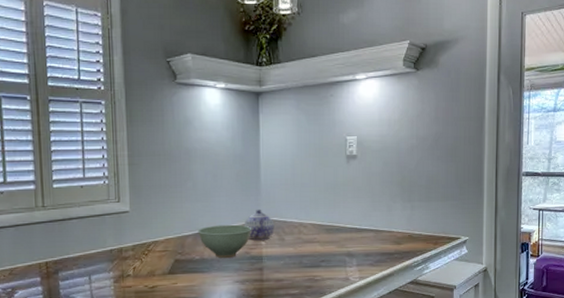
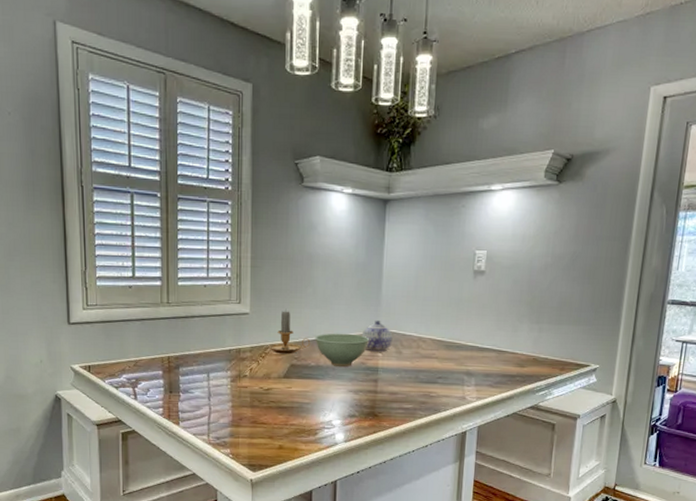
candlestick: none [151,204,194,250] -> present [268,308,311,355]

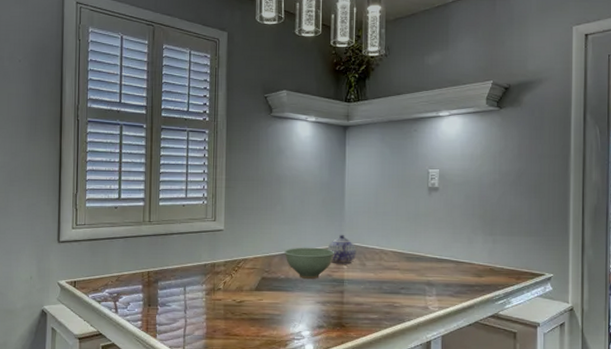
candlestick: present [268,308,311,355] -> none [241,225,280,268]

